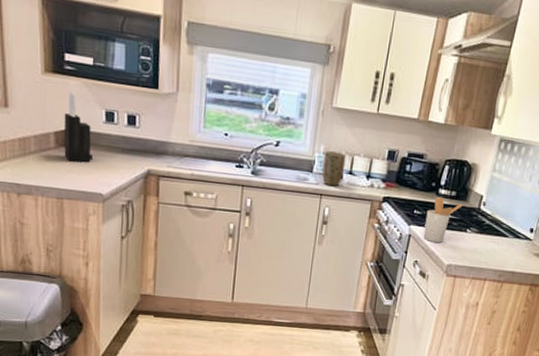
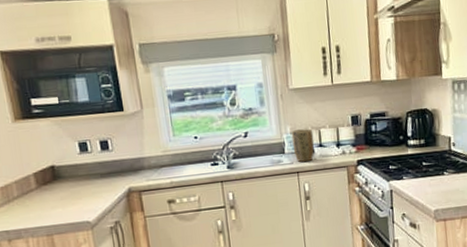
knife block: present [64,92,93,162] -> none [40,132,74,198]
utensil holder: present [423,196,463,243] -> none [401,147,434,192]

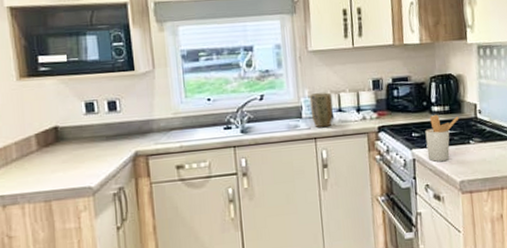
utensil holder: none [401,147,434,192] -> present [425,114,459,162]

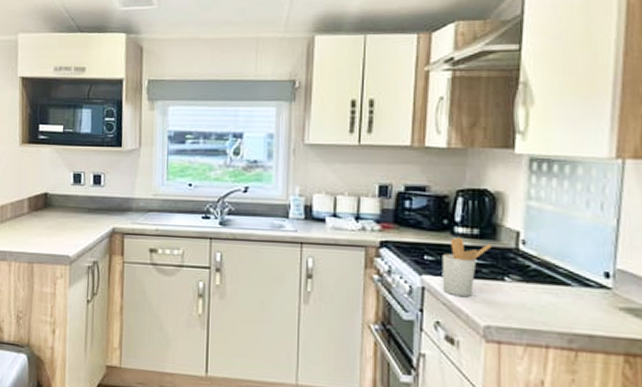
plant pot: present [309,92,334,128] -> none [299,192,327,233]

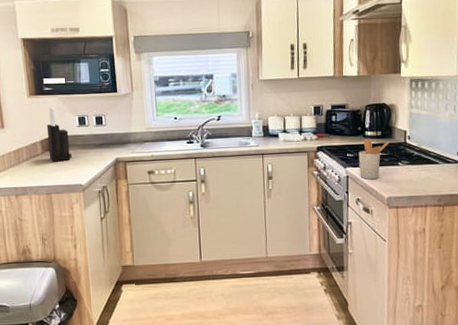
knife block: none [35,159,61,225] -> present [47,107,72,162]

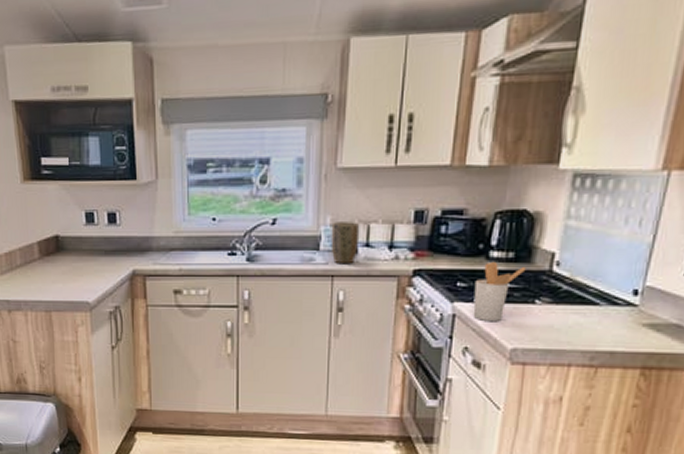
knife block: present [47,107,72,162] -> none [45,197,76,271]
plant pot: none [259,116,279,146] -> present [331,222,360,264]

